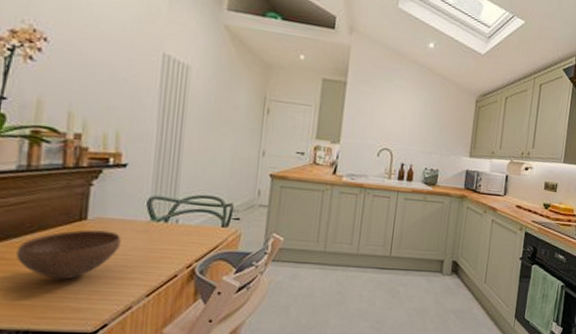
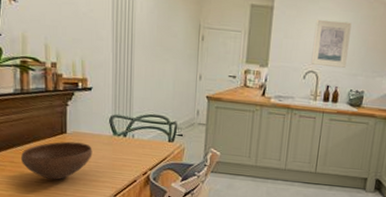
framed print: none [385,96,426,146] -> present [311,19,352,68]

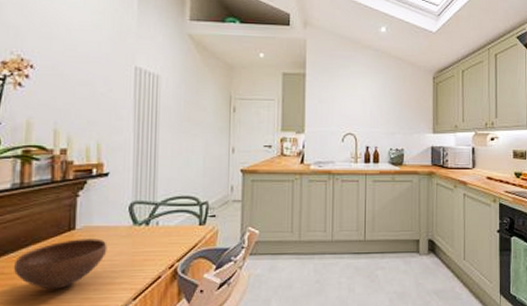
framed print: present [311,19,352,68] -> none [348,82,383,127]

